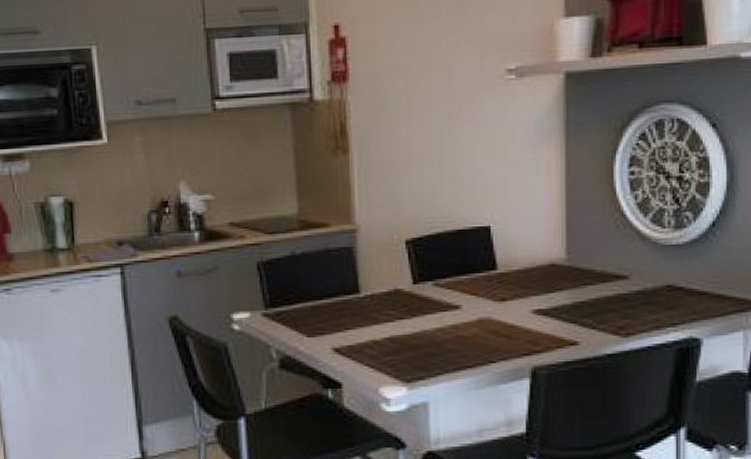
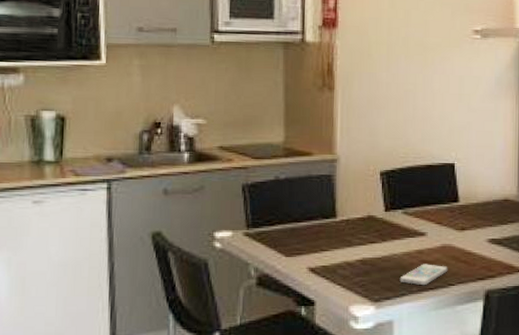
smartphone: none [433,339,488,364] -> present [399,264,448,286]

